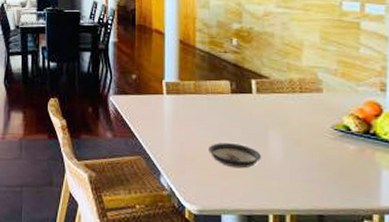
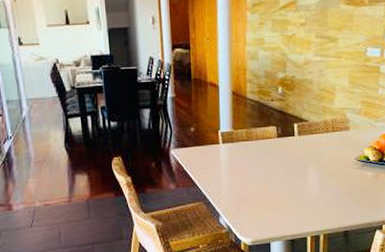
saucer: present [209,143,262,169] -> none [259,181,302,202]

